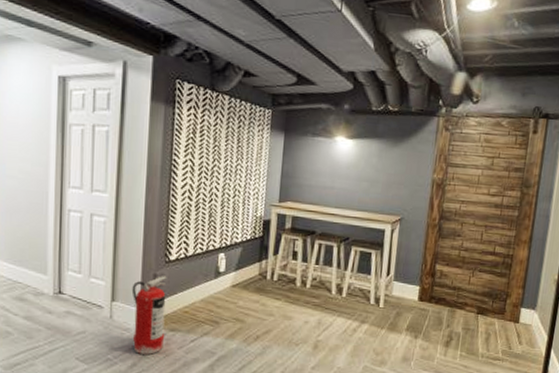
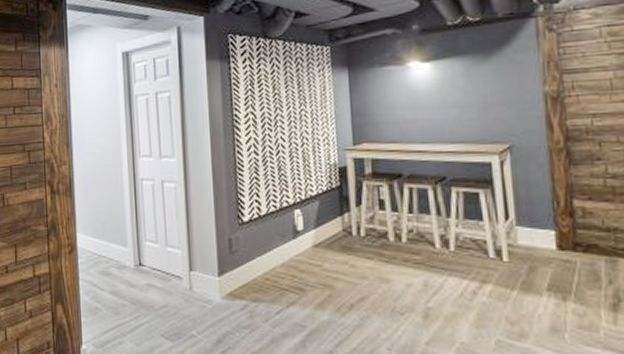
fire extinguisher: present [131,276,167,355] -> none [208,240,248,329]

